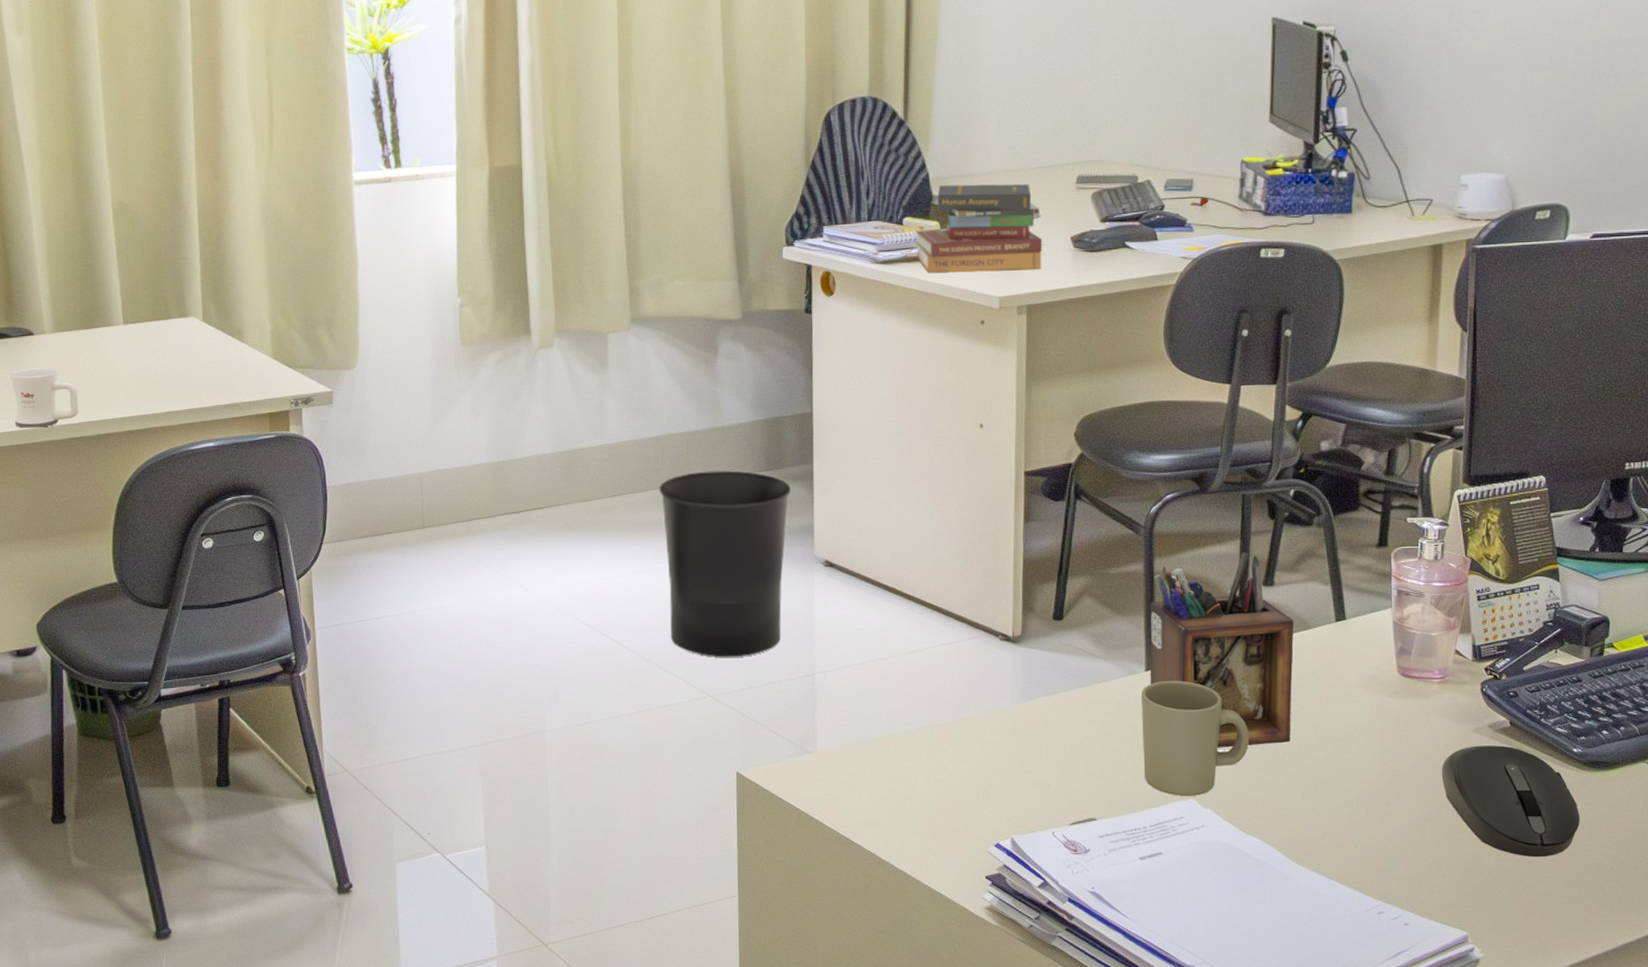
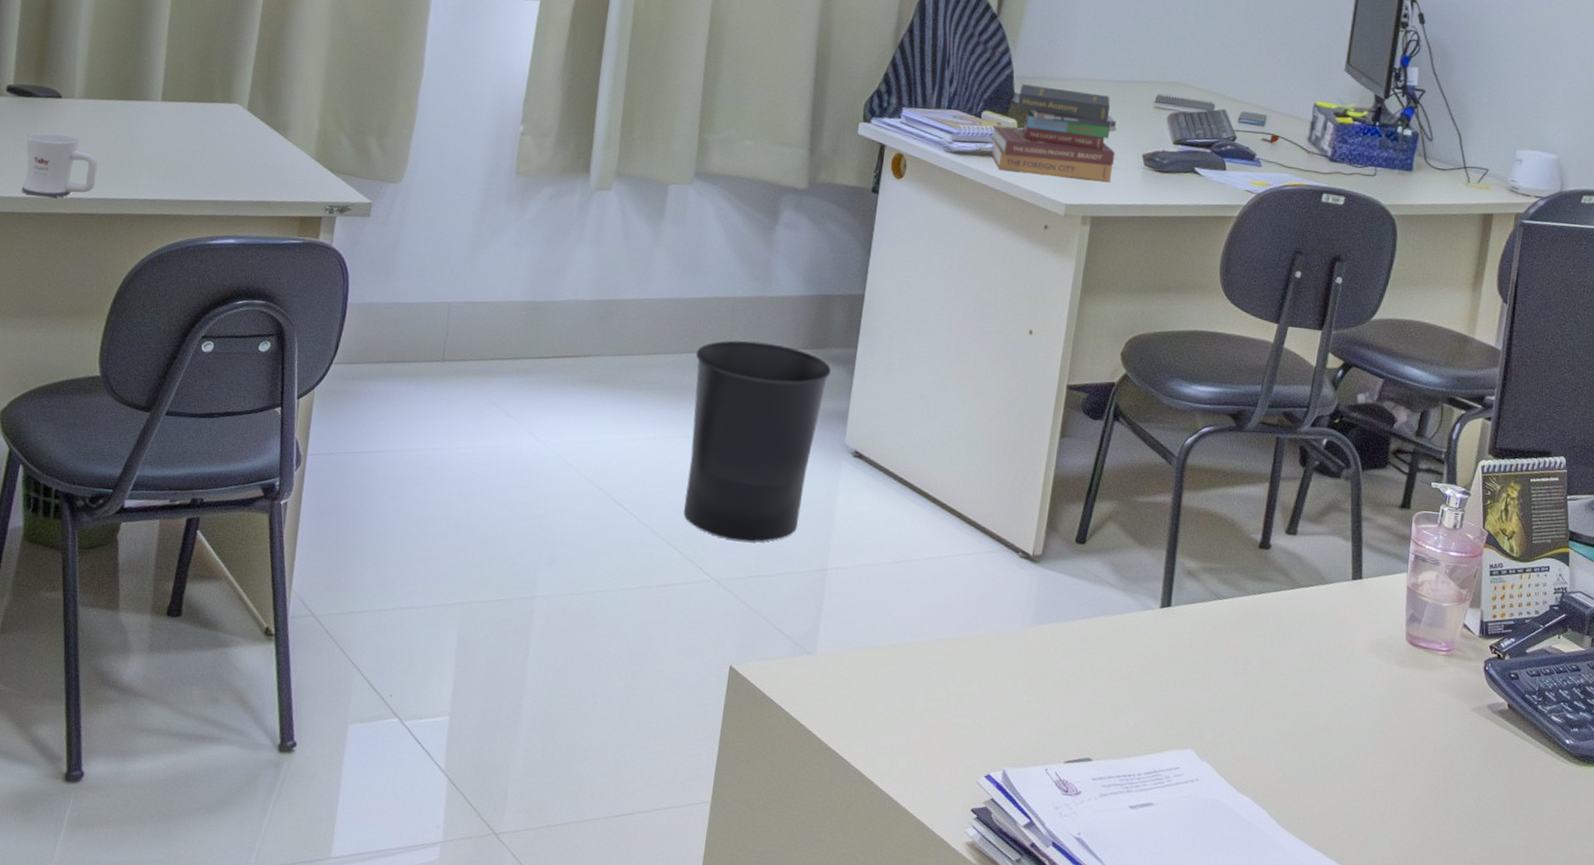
mug: present [1140,680,1250,796] -> none [1145,620,1255,746]
desk organizer: present [1150,552,1294,748] -> none [1163,496,1312,701]
computer mouse: present [1441,745,1580,858] -> none [1436,725,1566,851]

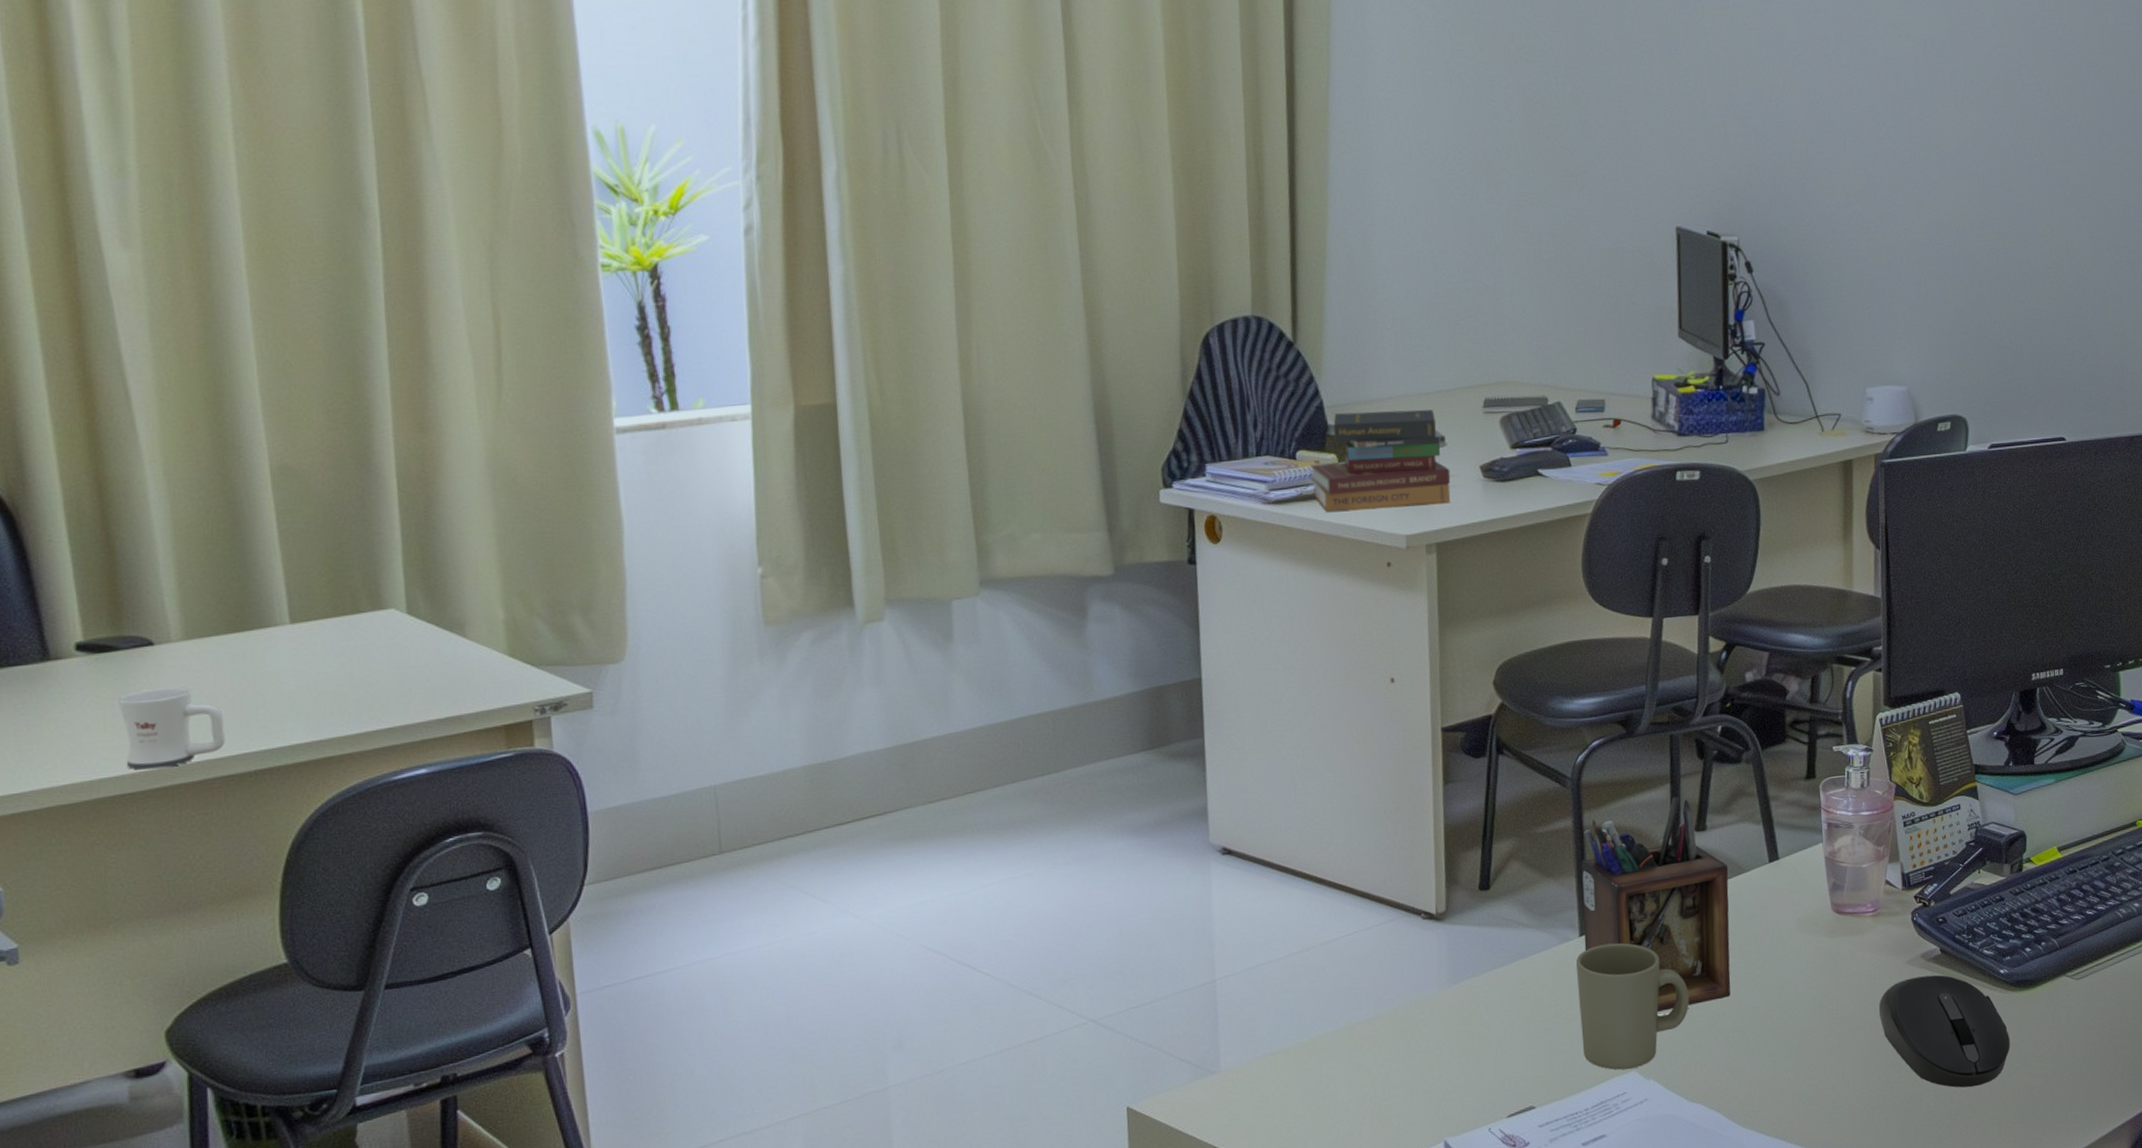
waste bin: present [684,340,832,542] -> none [1020,752,1180,974]
mug: none [1145,620,1255,746] -> present [1575,942,1690,1070]
desk organizer: none [1163,496,1312,701] -> present [1581,796,1731,1012]
computer mouse: none [1436,725,1566,851] -> present [1878,975,2010,1088]

